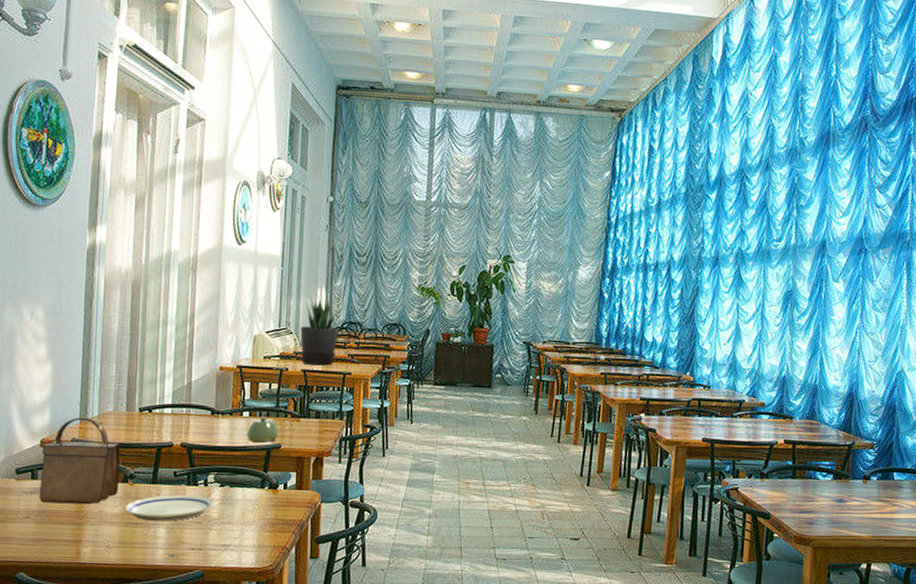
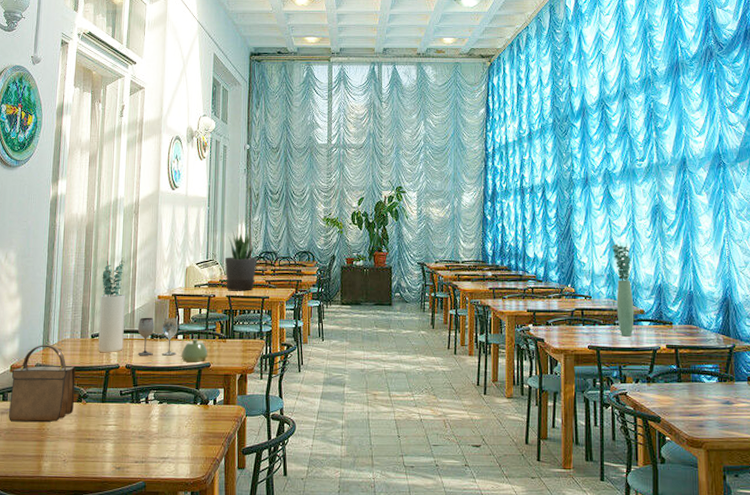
plate: present [126,494,213,522] -> none [79,412,153,437]
vase: none [147,321,181,430] -> present [98,257,126,353]
wineglass: none [195,390,244,435] -> present [137,317,179,356]
vase: none [735,328,757,430] -> present [612,241,634,337]

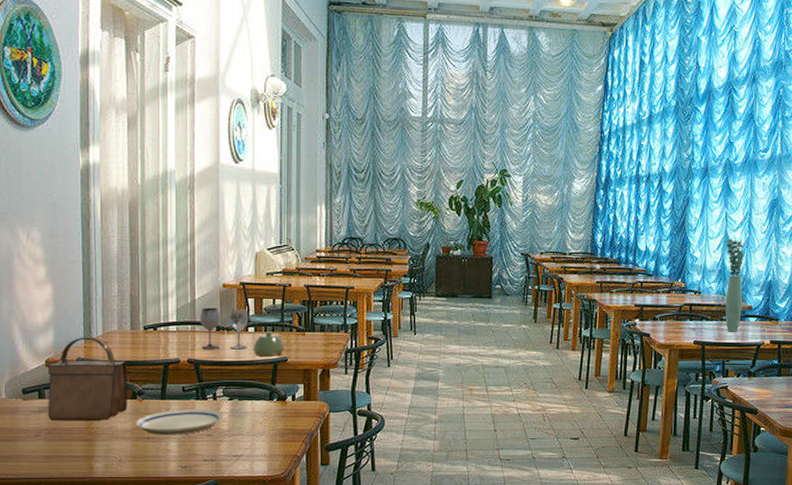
plate: none [79,412,153,437] -> present [136,409,222,435]
vase: present [98,257,126,353] -> none [152,240,183,347]
planter: present [224,231,258,291] -> none [301,213,340,281]

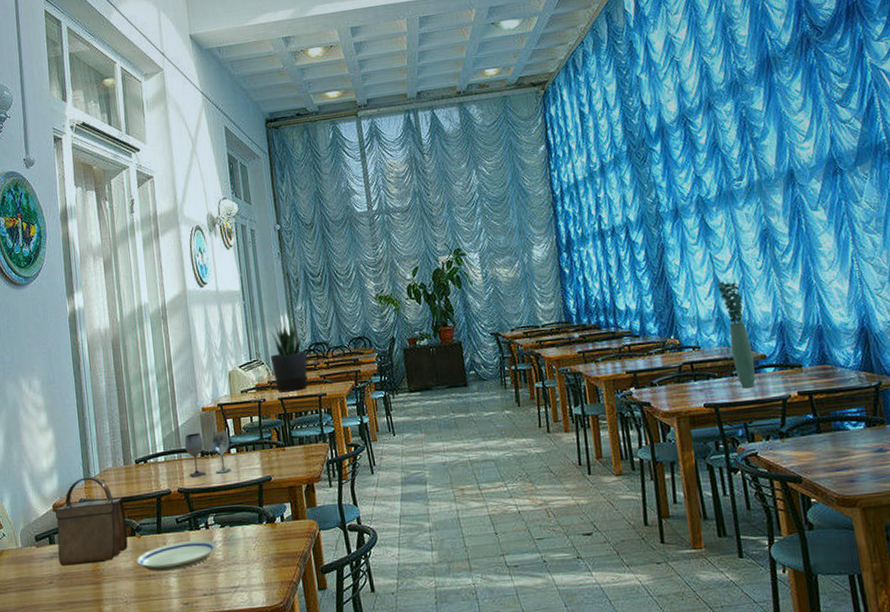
sugar bowl: present [253,332,284,357] -> none [237,451,267,478]
planter: none [301,213,340,281] -> present [270,324,308,393]

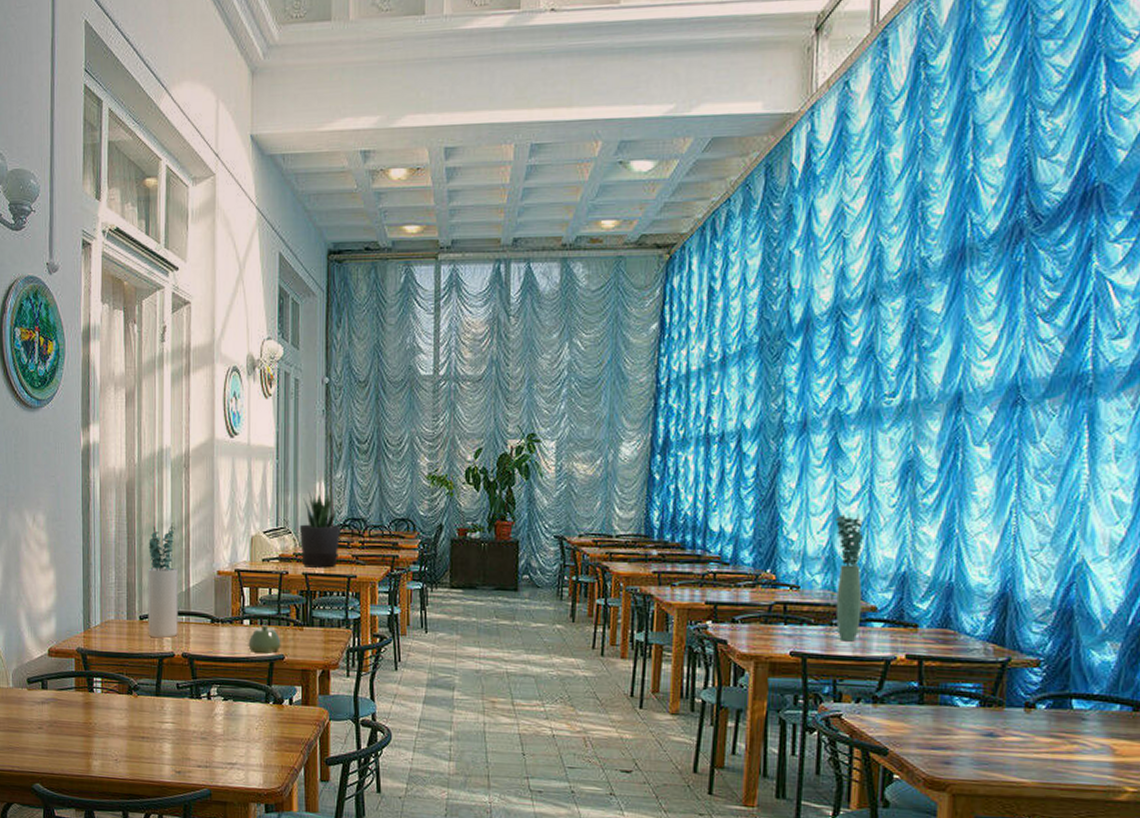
handbag: present [55,476,128,566] -> none [50,625,124,716]
vase: none [137,370,172,479] -> present [147,522,178,639]
plate: present [137,539,217,572] -> none [131,708,217,736]
wineglass: present [184,430,232,477] -> none [194,596,244,645]
sugar bowl: none [237,451,267,478] -> present [248,625,281,654]

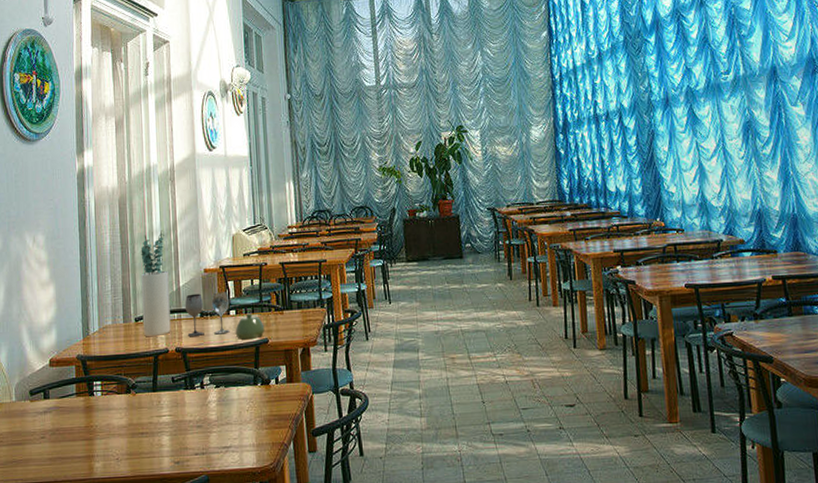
wineglass: none [194,596,244,645] -> present [184,292,230,336]
planter: present [299,491,342,568] -> none [273,190,310,257]
vase: present [835,511,865,642] -> none [701,166,734,271]

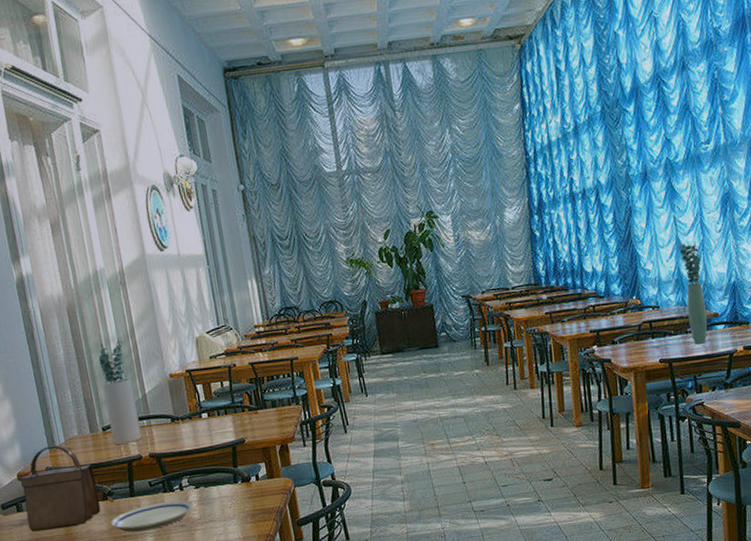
handbag: none [51,332,123,421] -> present [20,444,101,532]
plate: none [131,399,210,429] -> present [111,500,192,532]
wineglass: present [184,292,230,336] -> none [153,395,204,442]
sugar bowl: present [235,313,265,340] -> none [209,415,240,441]
vase: none [701,166,734,271] -> present [678,240,708,345]

